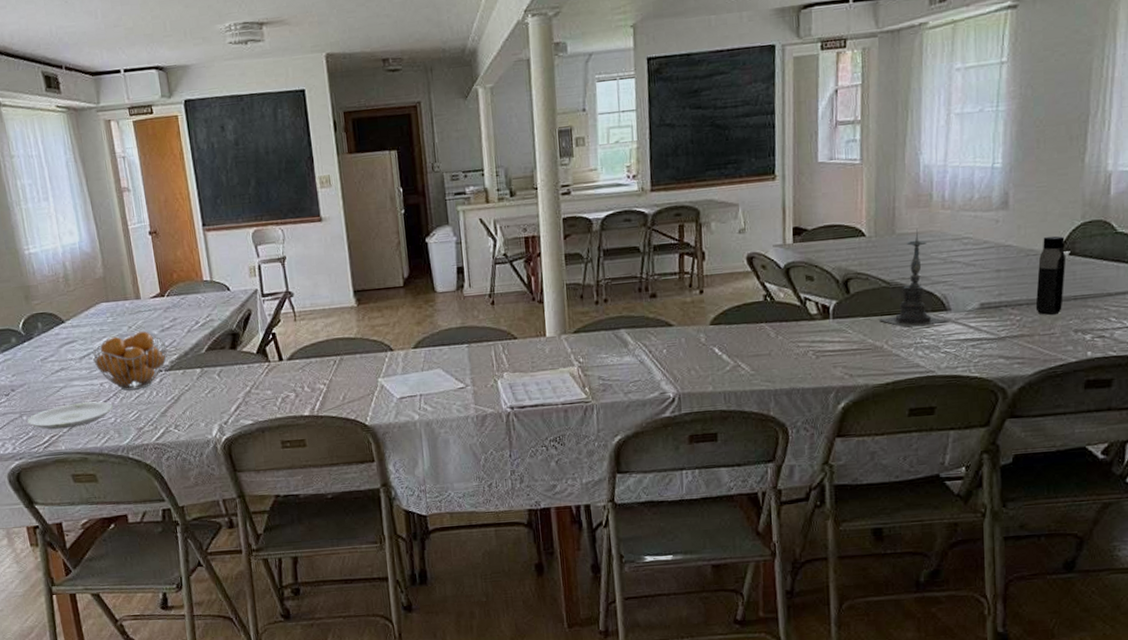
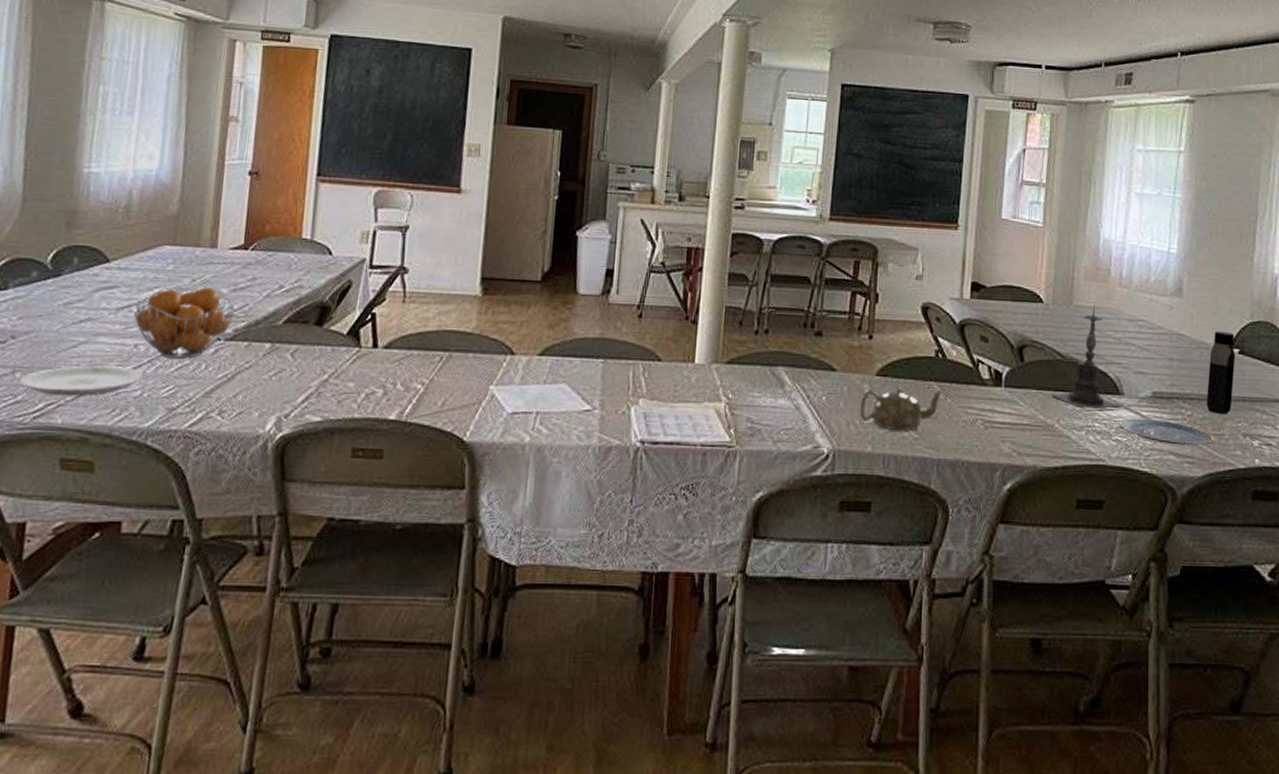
teapot: none [698,328,775,371] -> present [859,387,944,431]
plate: none [947,328,1046,349] -> present [1119,418,1215,446]

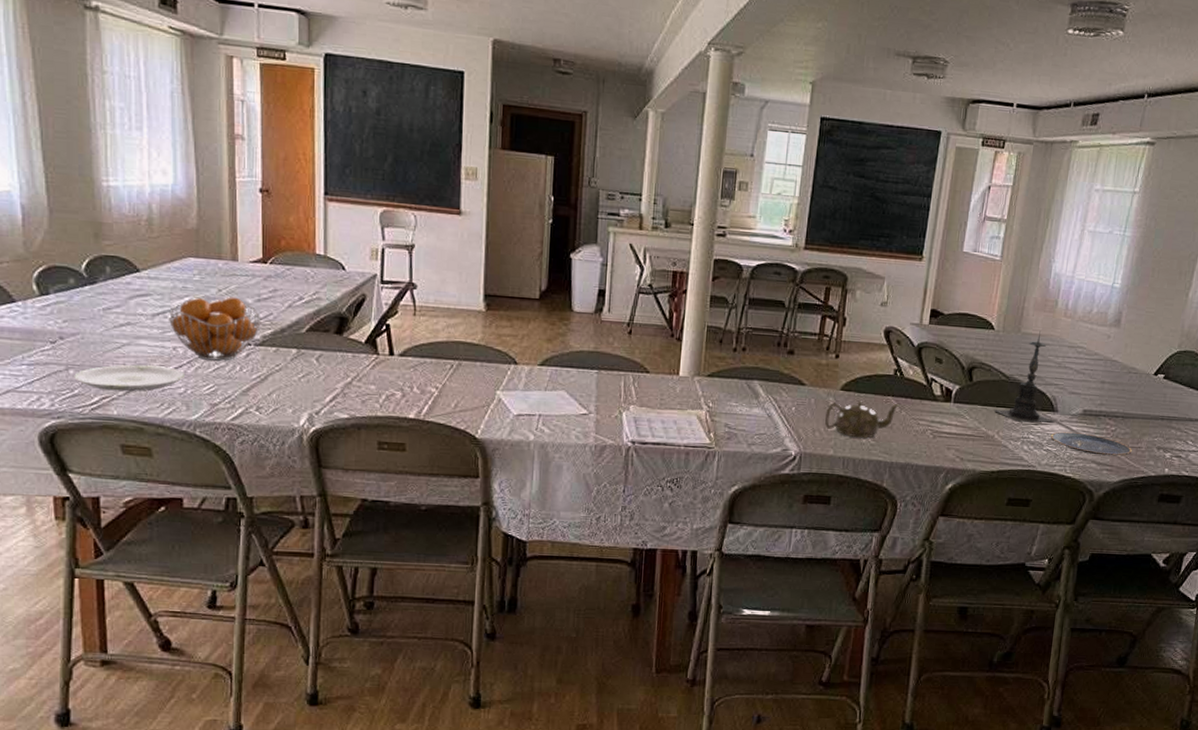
water bottle: present [1206,330,1236,414] -> none [1129,358,1162,430]

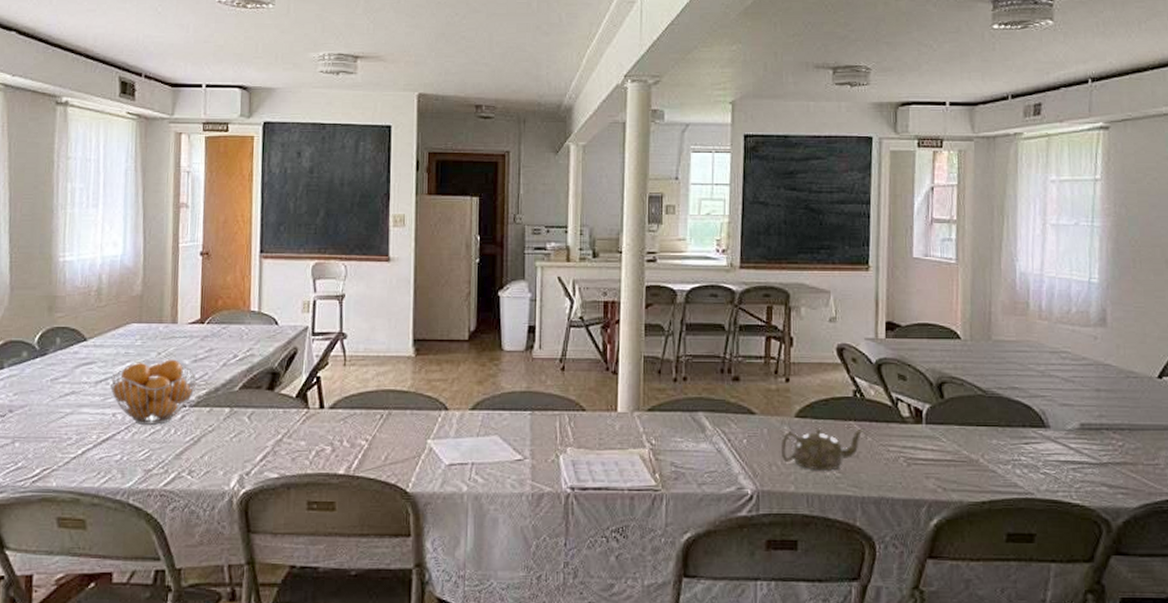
plate: present [74,364,186,392] -> none [19,433,123,462]
candle holder: present [994,330,1055,423] -> none [974,336,1048,442]
plate: present [1051,431,1133,456] -> none [1046,451,1150,476]

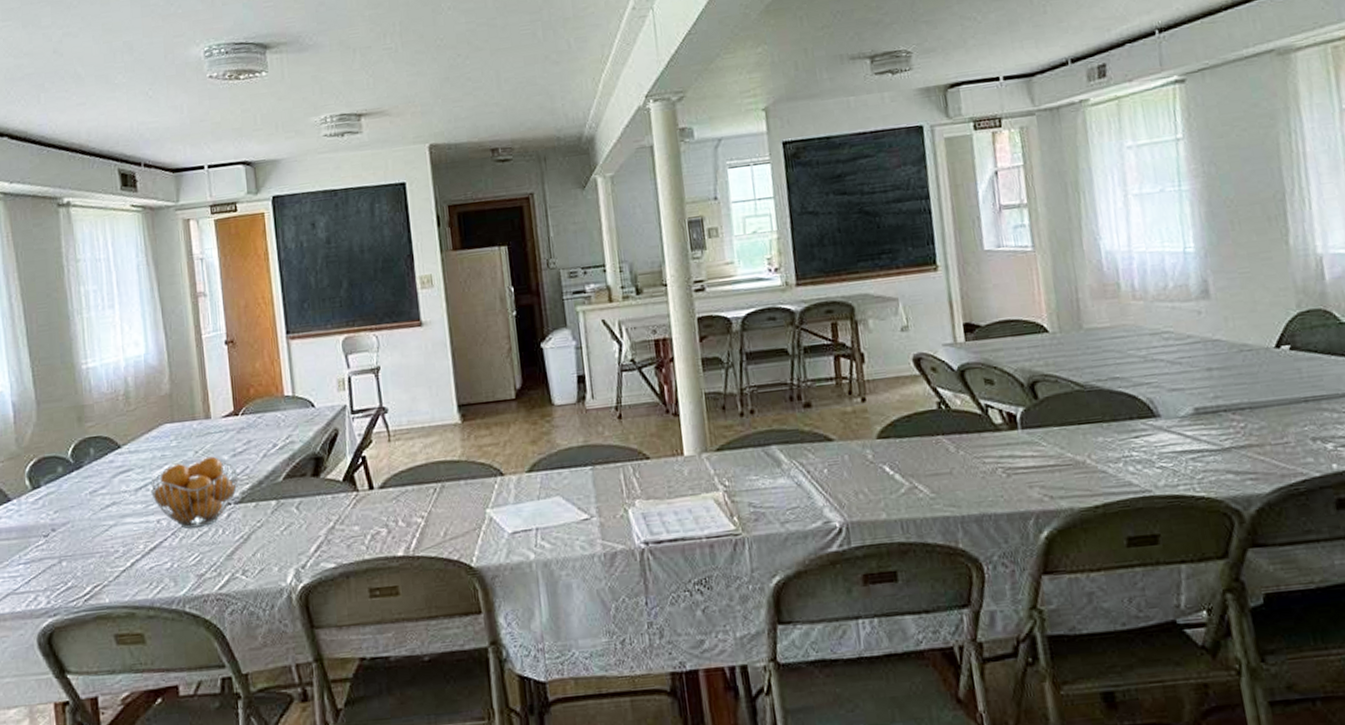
teapot: present [780,428,864,471] -> none [865,442,955,494]

